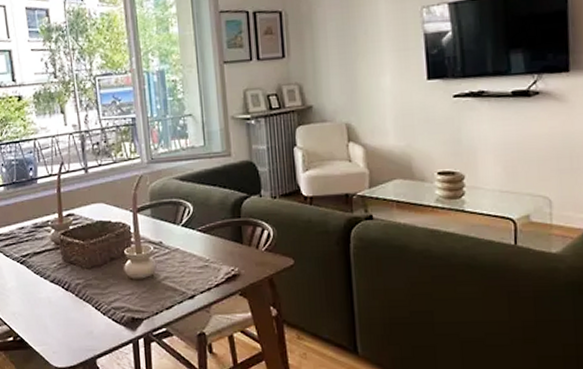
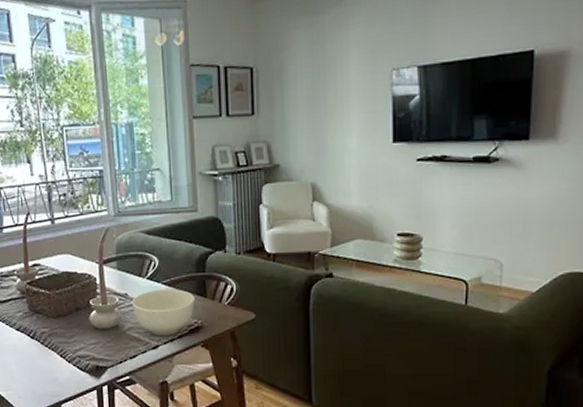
bowl: none [166,236,232,286] -> present [131,289,196,336]

